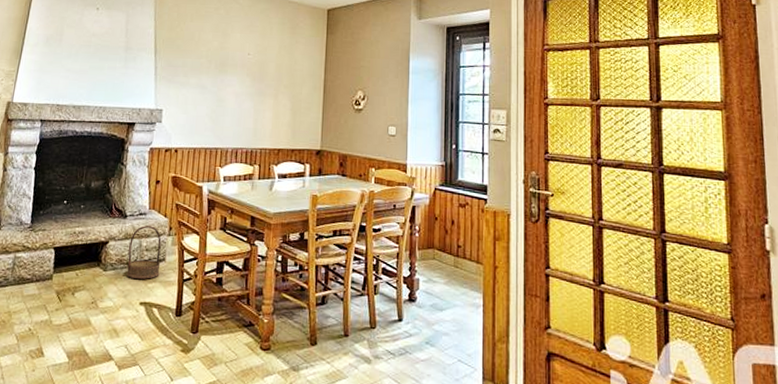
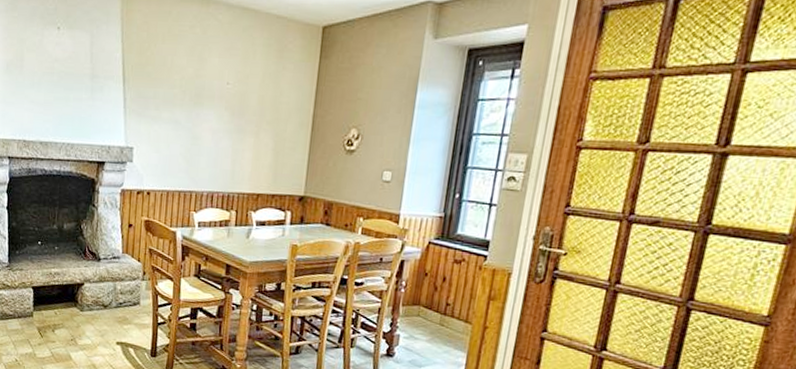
basket: present [126,225,162,279] -> none [103,269,136,321]

